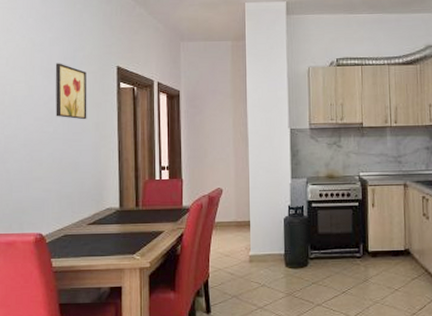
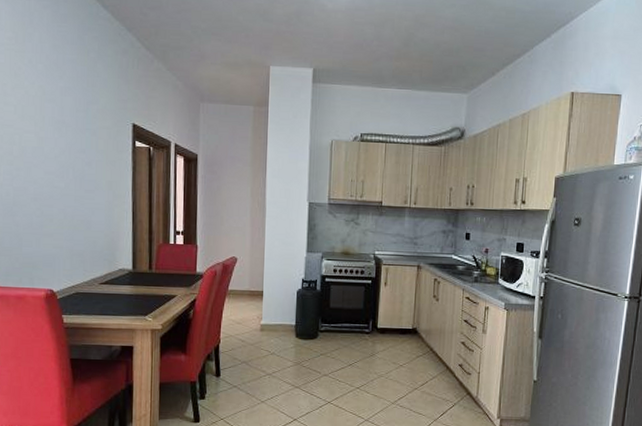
wall art: present [55,63,87,120] -> none [67,115,101,178]

